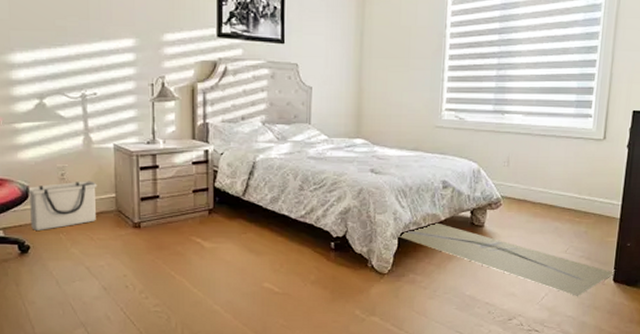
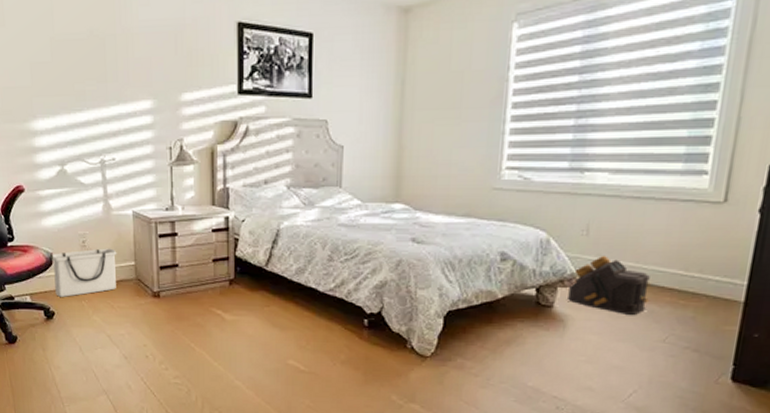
yoga mat: present [398,221,615,296] -> none [443,299,734,396]
backpack: none [495,182,555,231] -> present [568,255,650,315]

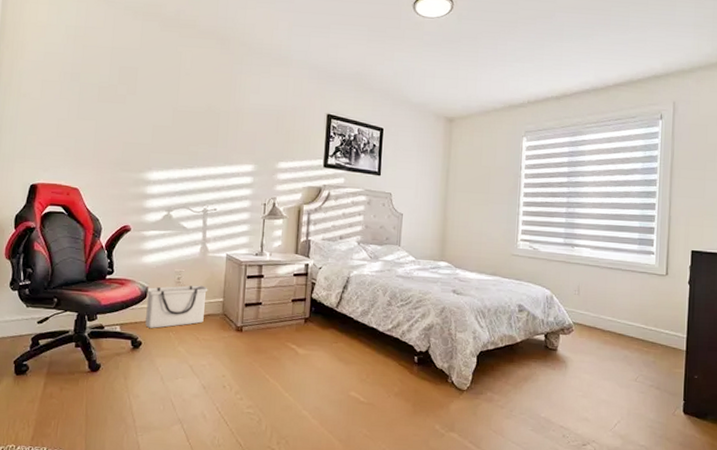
backpack: present [568,255,650,315] -> none [567,310,624,358]

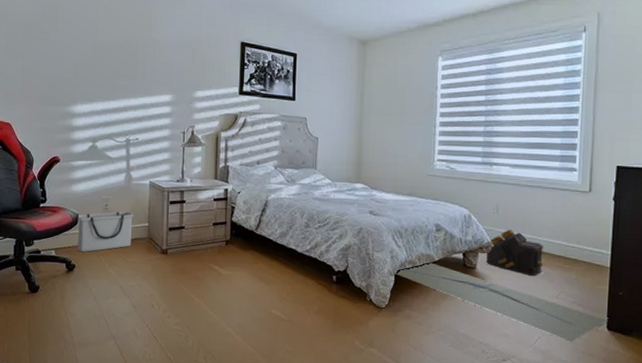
yoga mat: none [477,342,684,426] -> present [394,261,608,342]
backpack: none [567,310,624,358] -> present [486,228,545,276]

